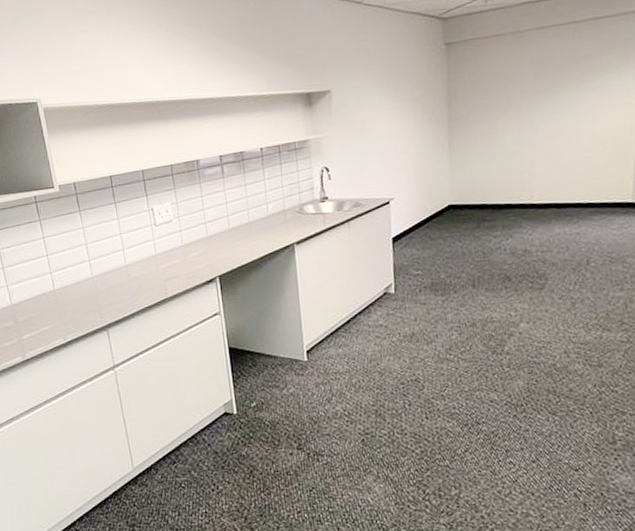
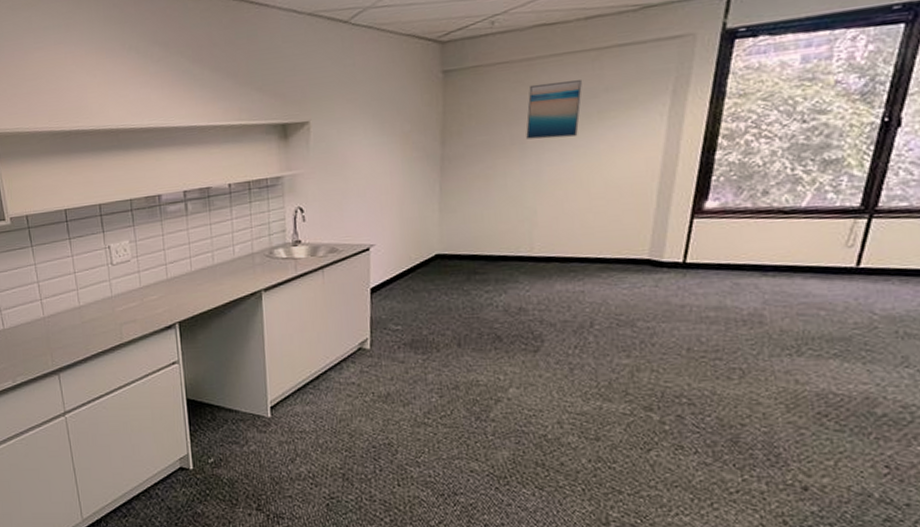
wall art: none [520,49,566,101] -> present [526,80,583,139]

